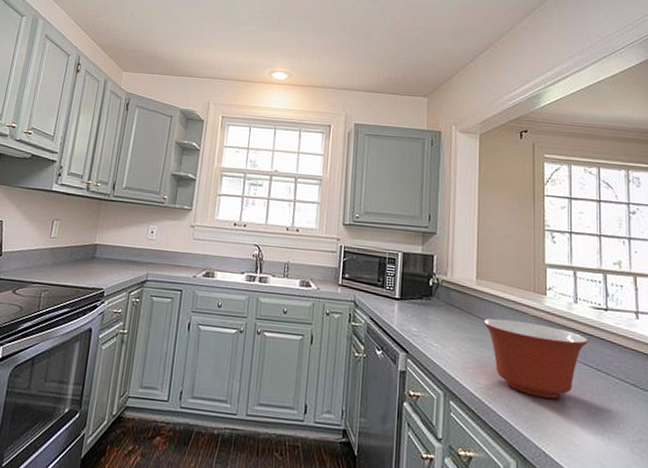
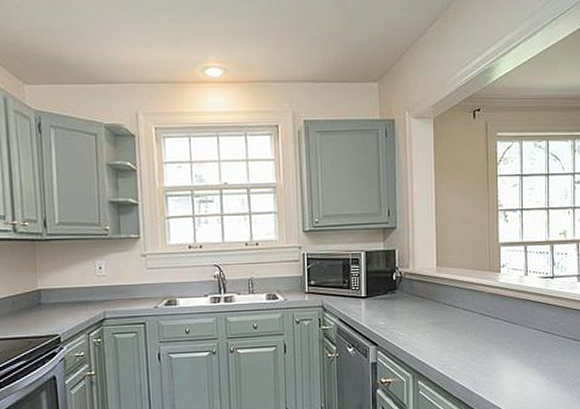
mixing bowl: present [483,318,589,399] -> none [445,299,538,364]

